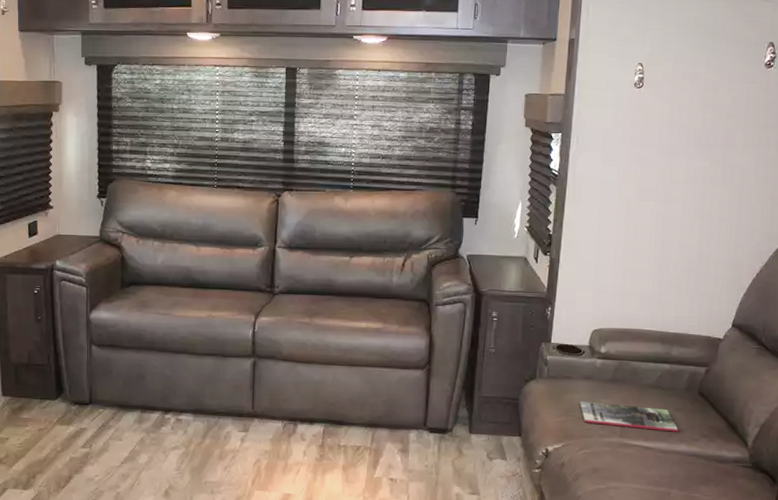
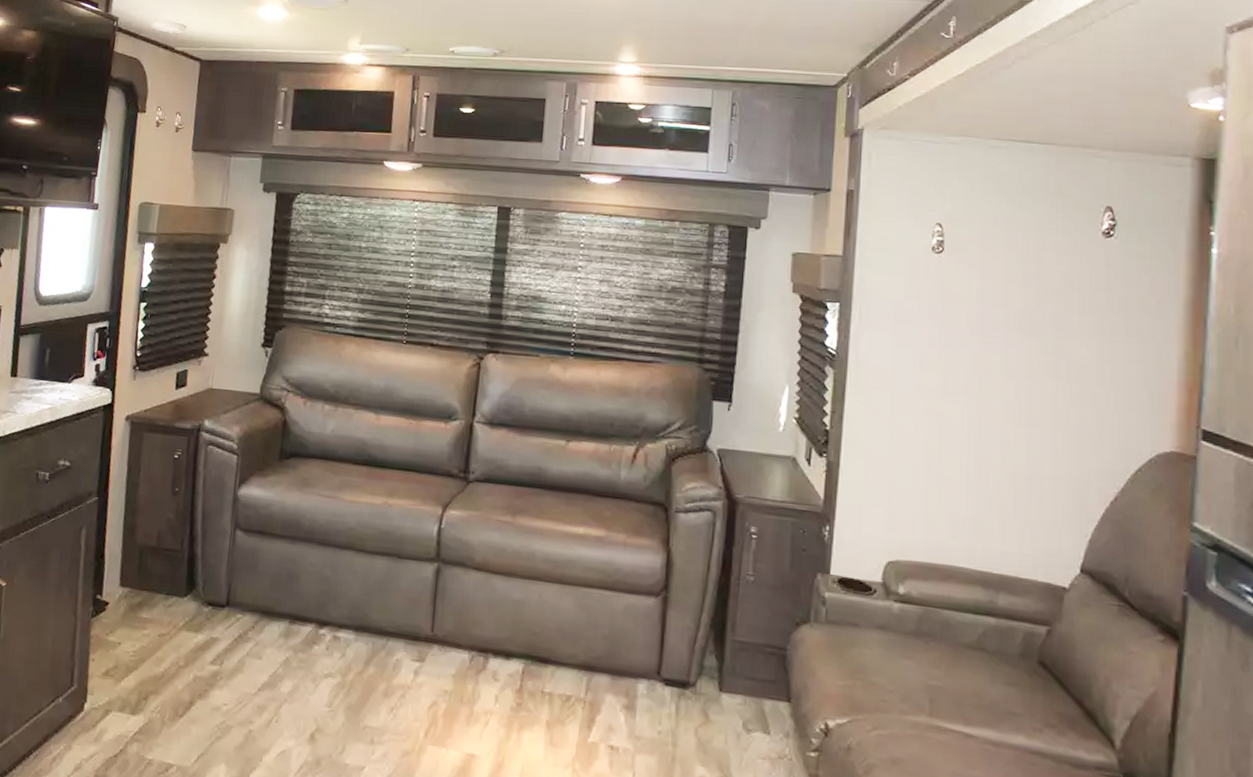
magazine: present [580,401,679,432] -> none [871,659,1013,716]

